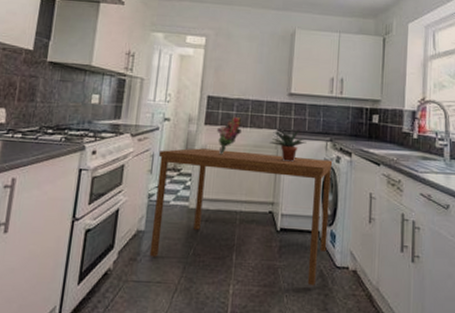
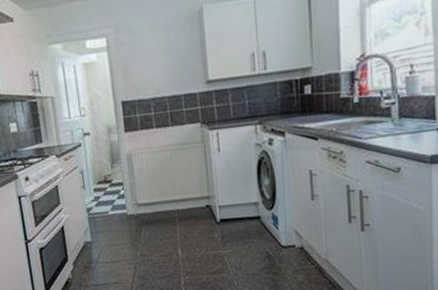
dining table: present [149,148,333,286] -> none [87,144,270,267]
bouquet: present [216,116,242,155] -> none [137,117,164,160]
potted plant: present [270,128,307,163] -> none [195,117,234,155]

